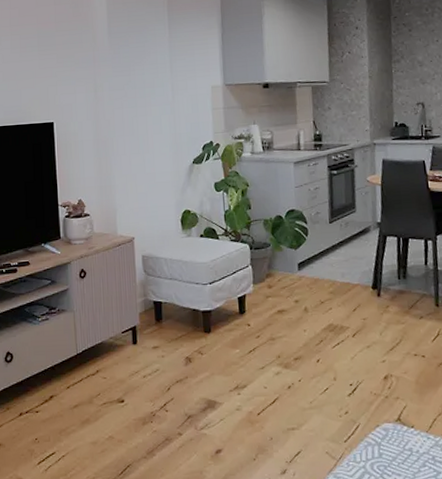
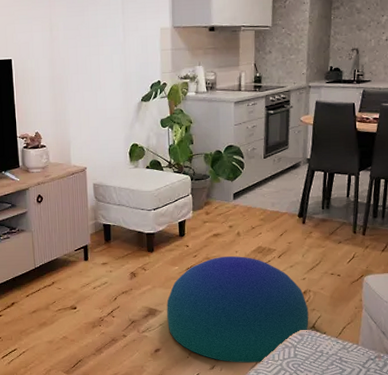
pouf: none [227,336,393,466] -> present [167,256,309,363]

